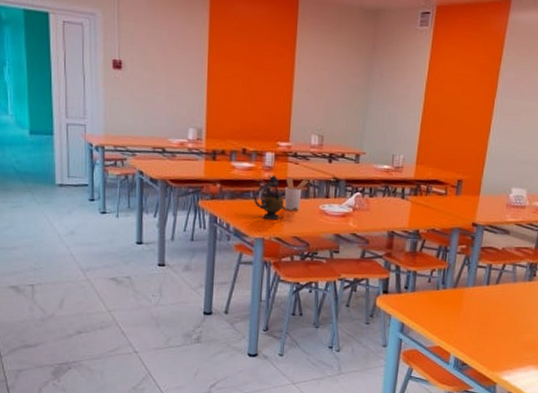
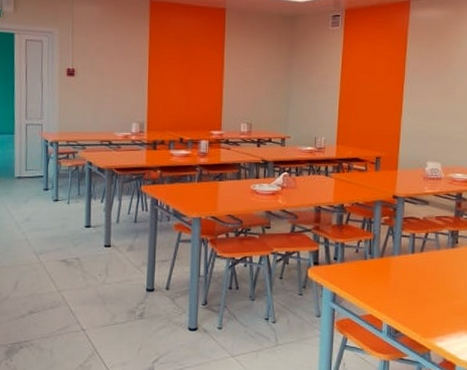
teapot: present [254,174,298,220] -> none [191,160,231,200]
utensil holder: present [284,177,308,211] -> none [218,161,239,191]

